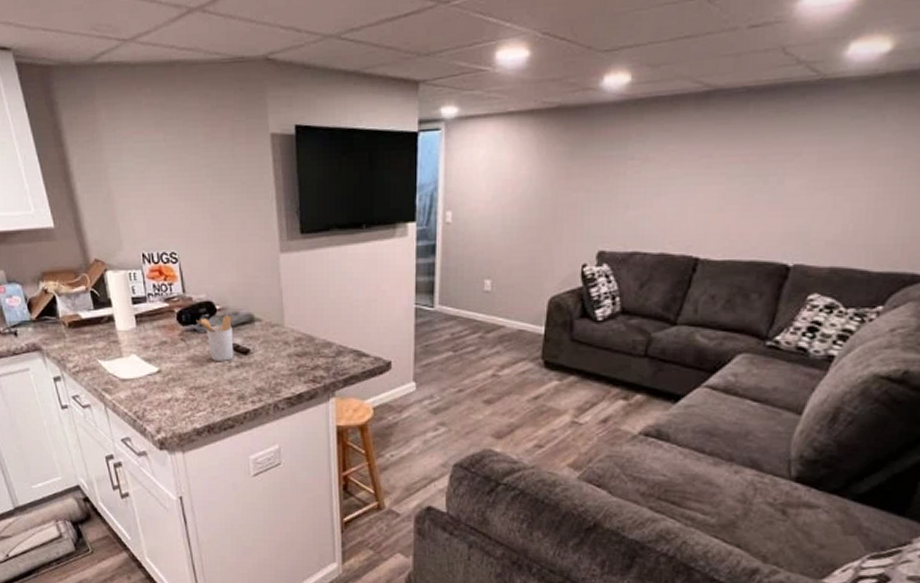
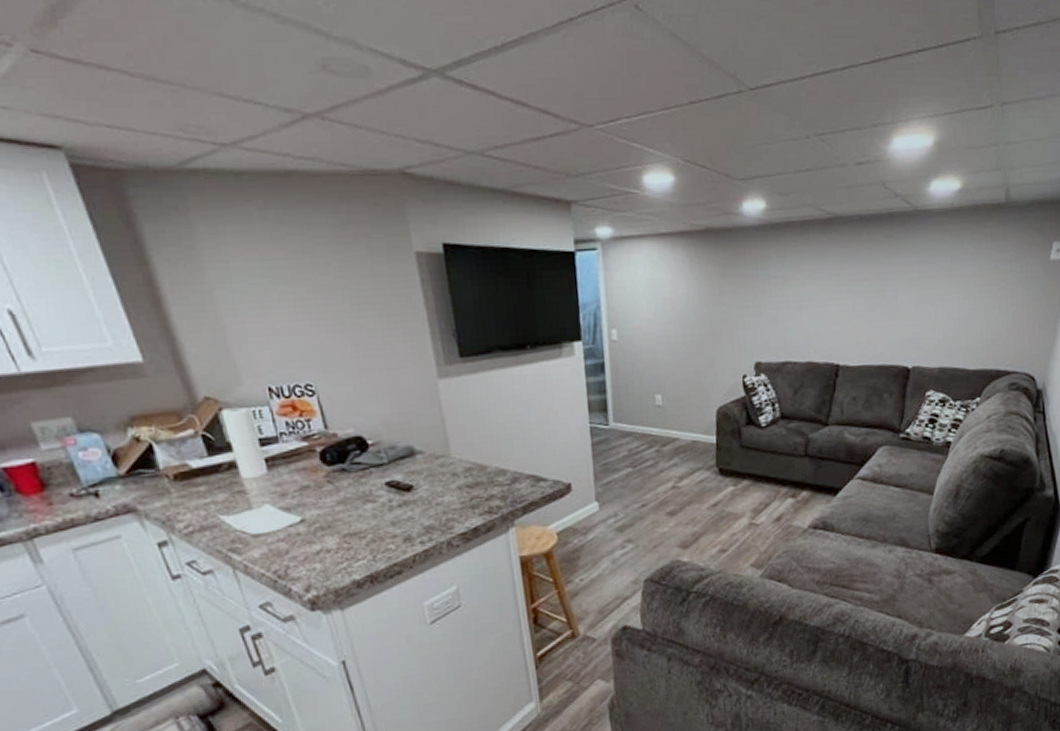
utensil holder: present [196,316,234,361] -> none [344,450,395,502]

